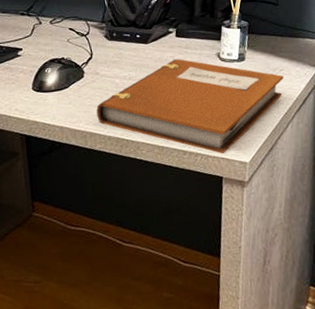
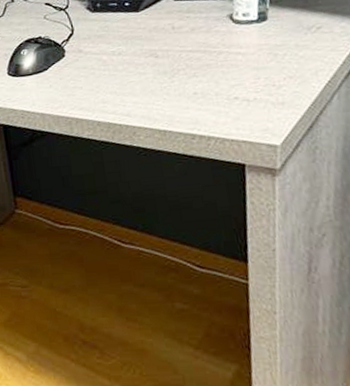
notebook: present [96,59,284,154] -> none [81,25,324,137]

